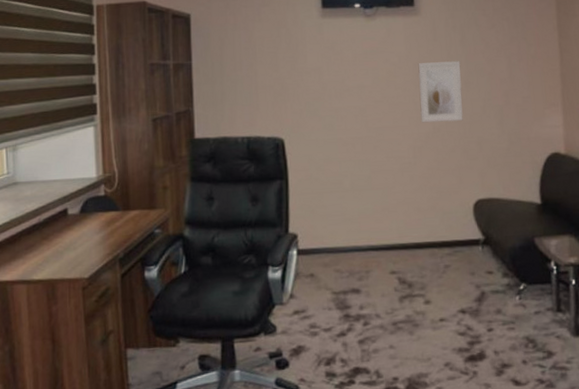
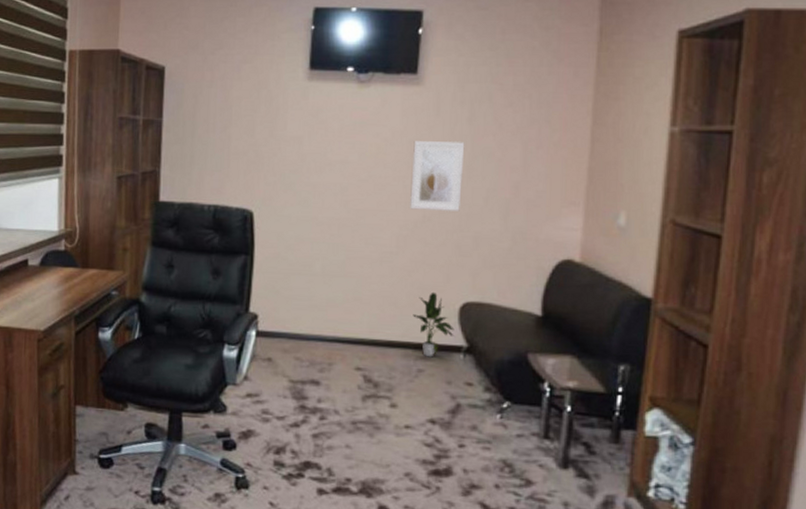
potted plant: none [435,193,472,253] -> present [413,292,455,358]

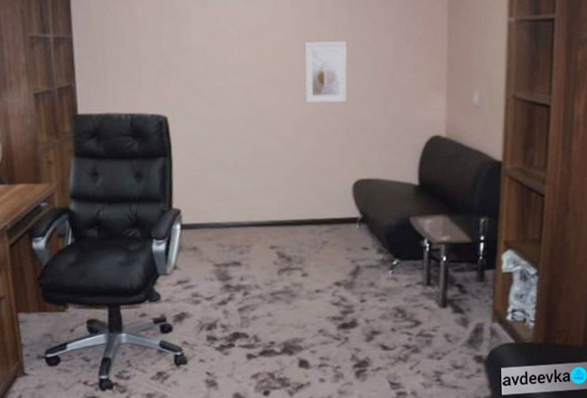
potted plant: present [413,292,455,358] -> none [315,173,350,230]

